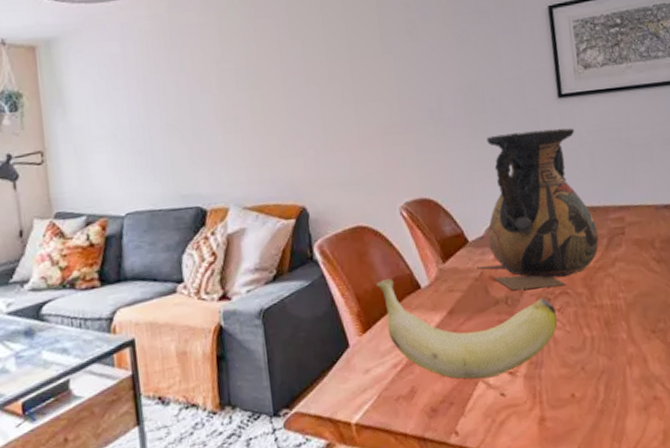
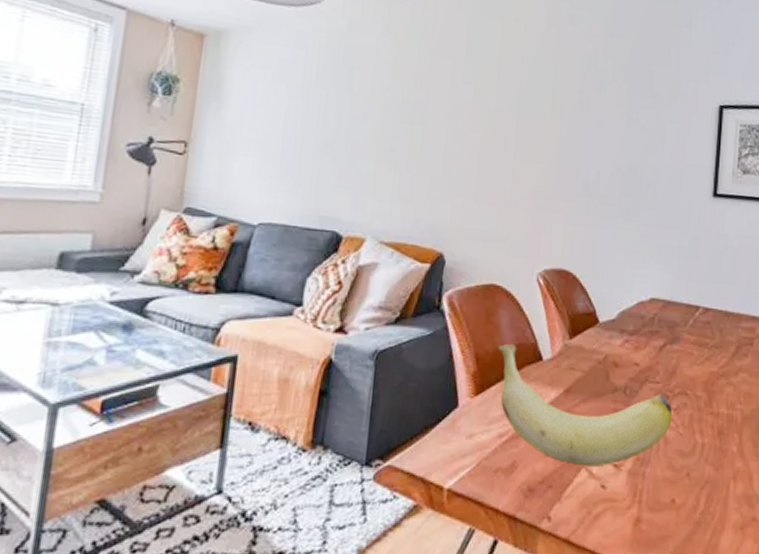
vase: present [477,128,599,291] -> none [602,220,727,386]

